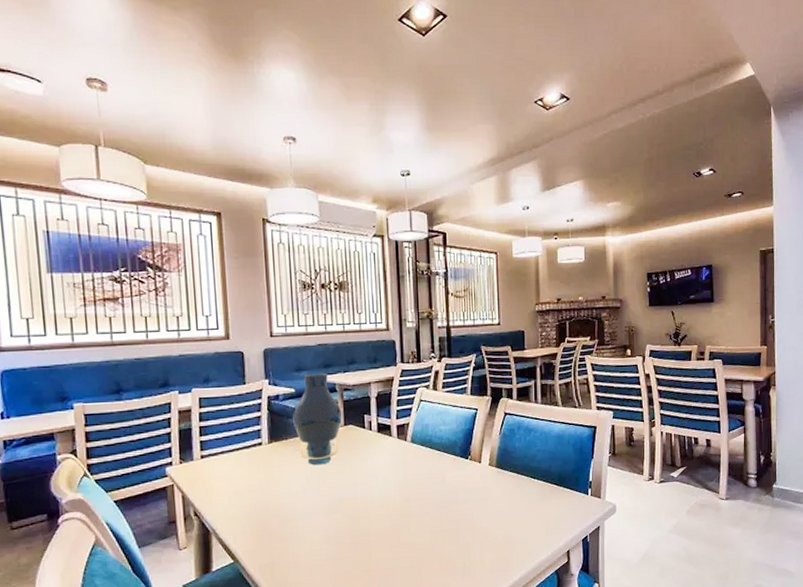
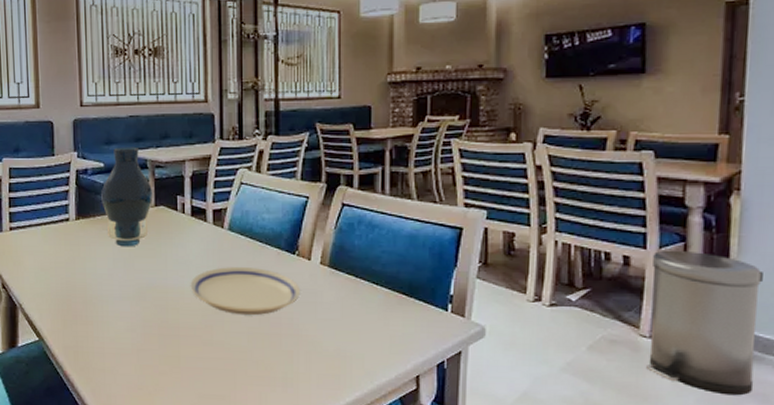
plate: none [378,473,474,517] -> present [190,267,301,316]
pedal bin: none [725,432,792,536] -> present [646,250,763,396]

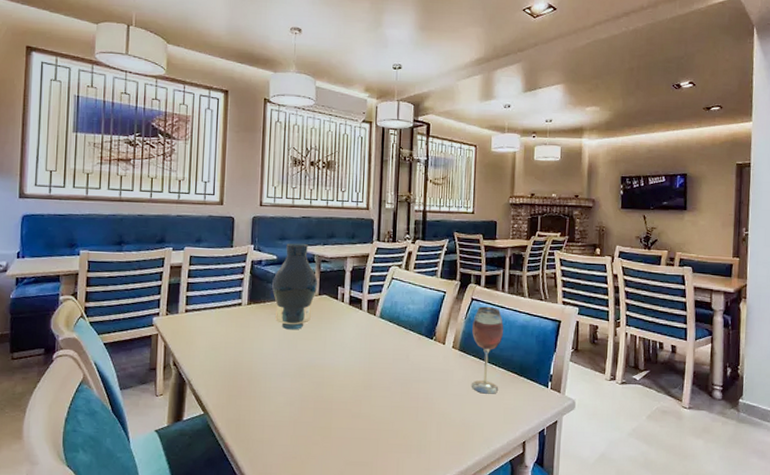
plate: present [190,267,301,316] -> none [344,349,436,391]
wineglass: none [345,212,387,319] -> present [472,306,504,394]
pedal bin: present [646,250,763,396] -> none [687,341,761,453]

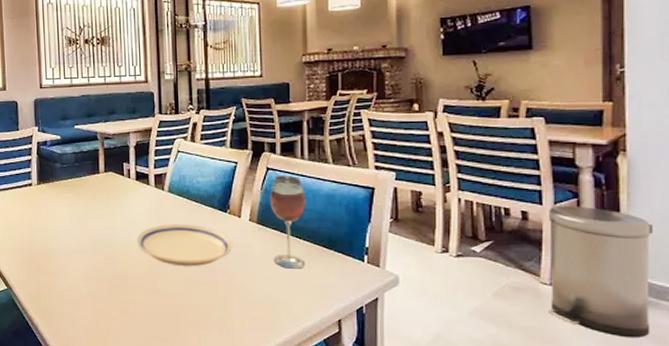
vase: present [272,243,318,330] -> none [59,121,103,208]
plate: none [344,349,436,391] -> present [136,224,233,267]
pedal bin: none [687,341,761,453] -> present [549,205,652,338]

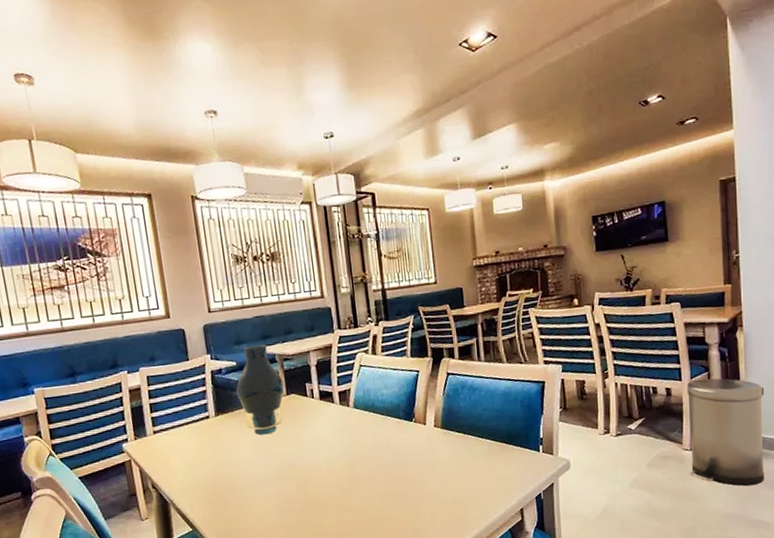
vase: none [59,121,103,208] -> present [236,344,285,435]
plate: present [136,224,233,267] -> none [325,437,421,481]
wineglass: present [270,175,307,269] -> none [451,378,487,468]

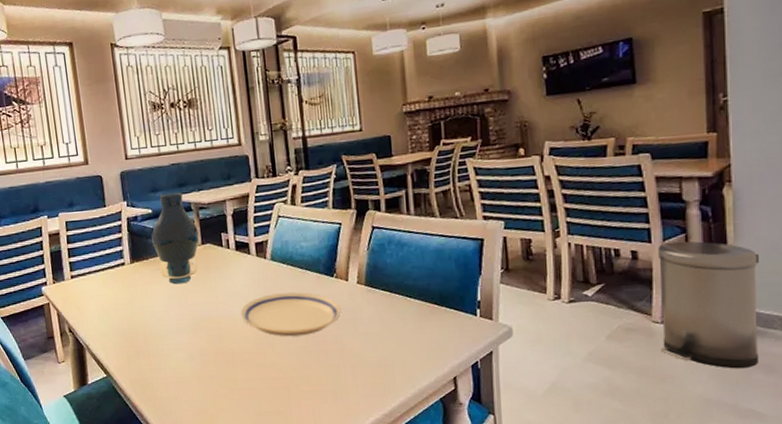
plate: none [325,437,421,481] -> present [240,292,342,337]

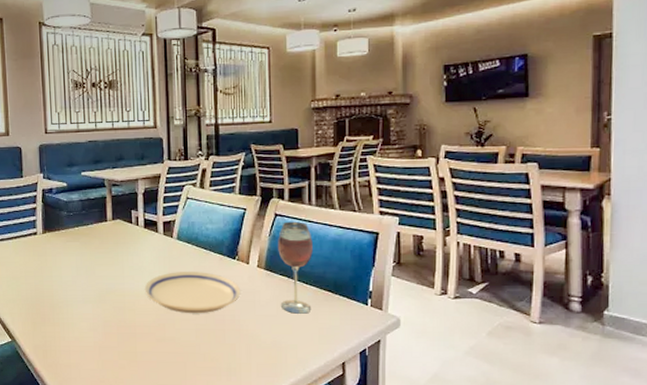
vase: present [151,192,200,284] -> none [65,168,111,256]
wineglass: none [377,233,416,330] -> present [278,221,314,314]
pedal bin: present [658,241,759,369] -> none [537,247,632,371]

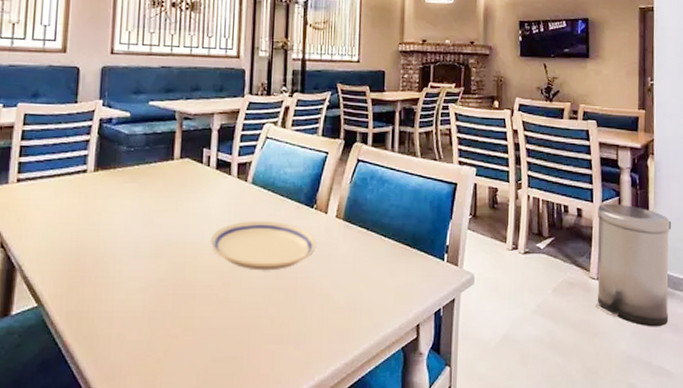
wineglass: present [278,221,314,314] -> none [358,168,395,270]
pedal bin: none [537,247,632,371] -> present [595,203,671,327]

